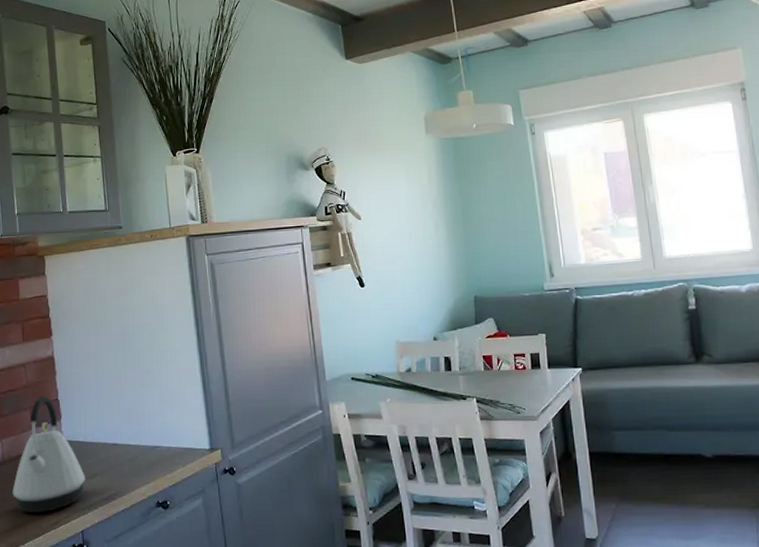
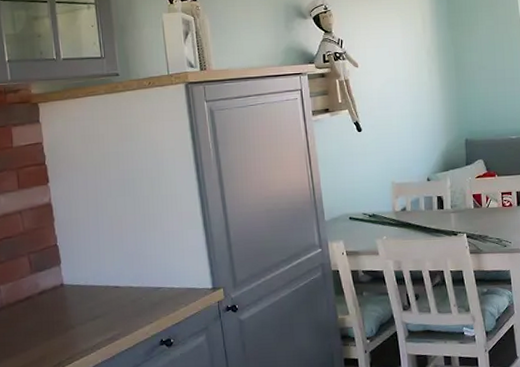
kettle: present [12,395,85,513] -> none [12,241,87,356]

